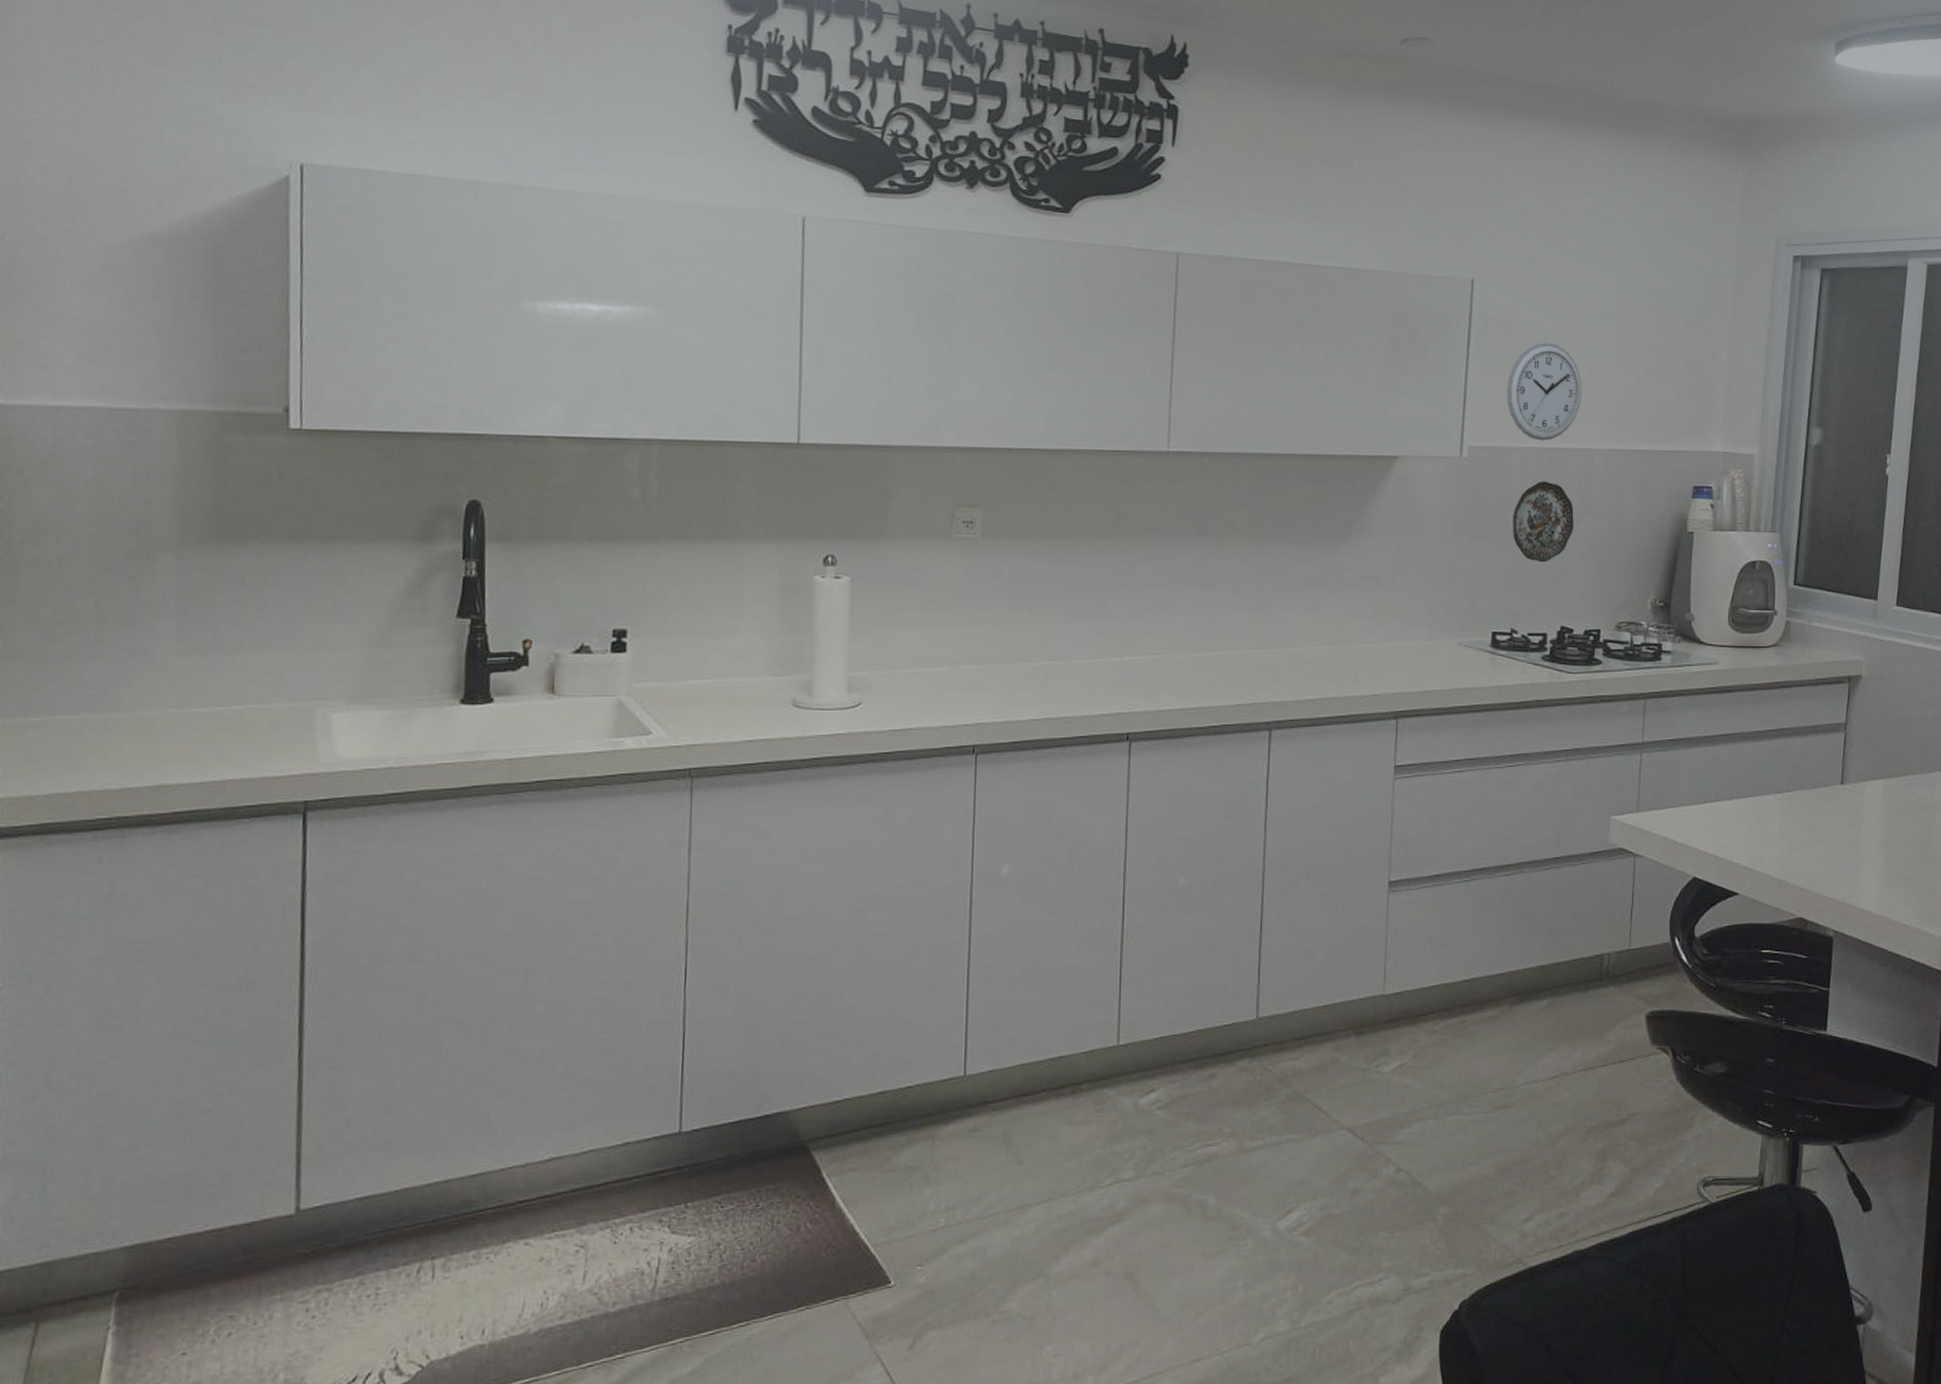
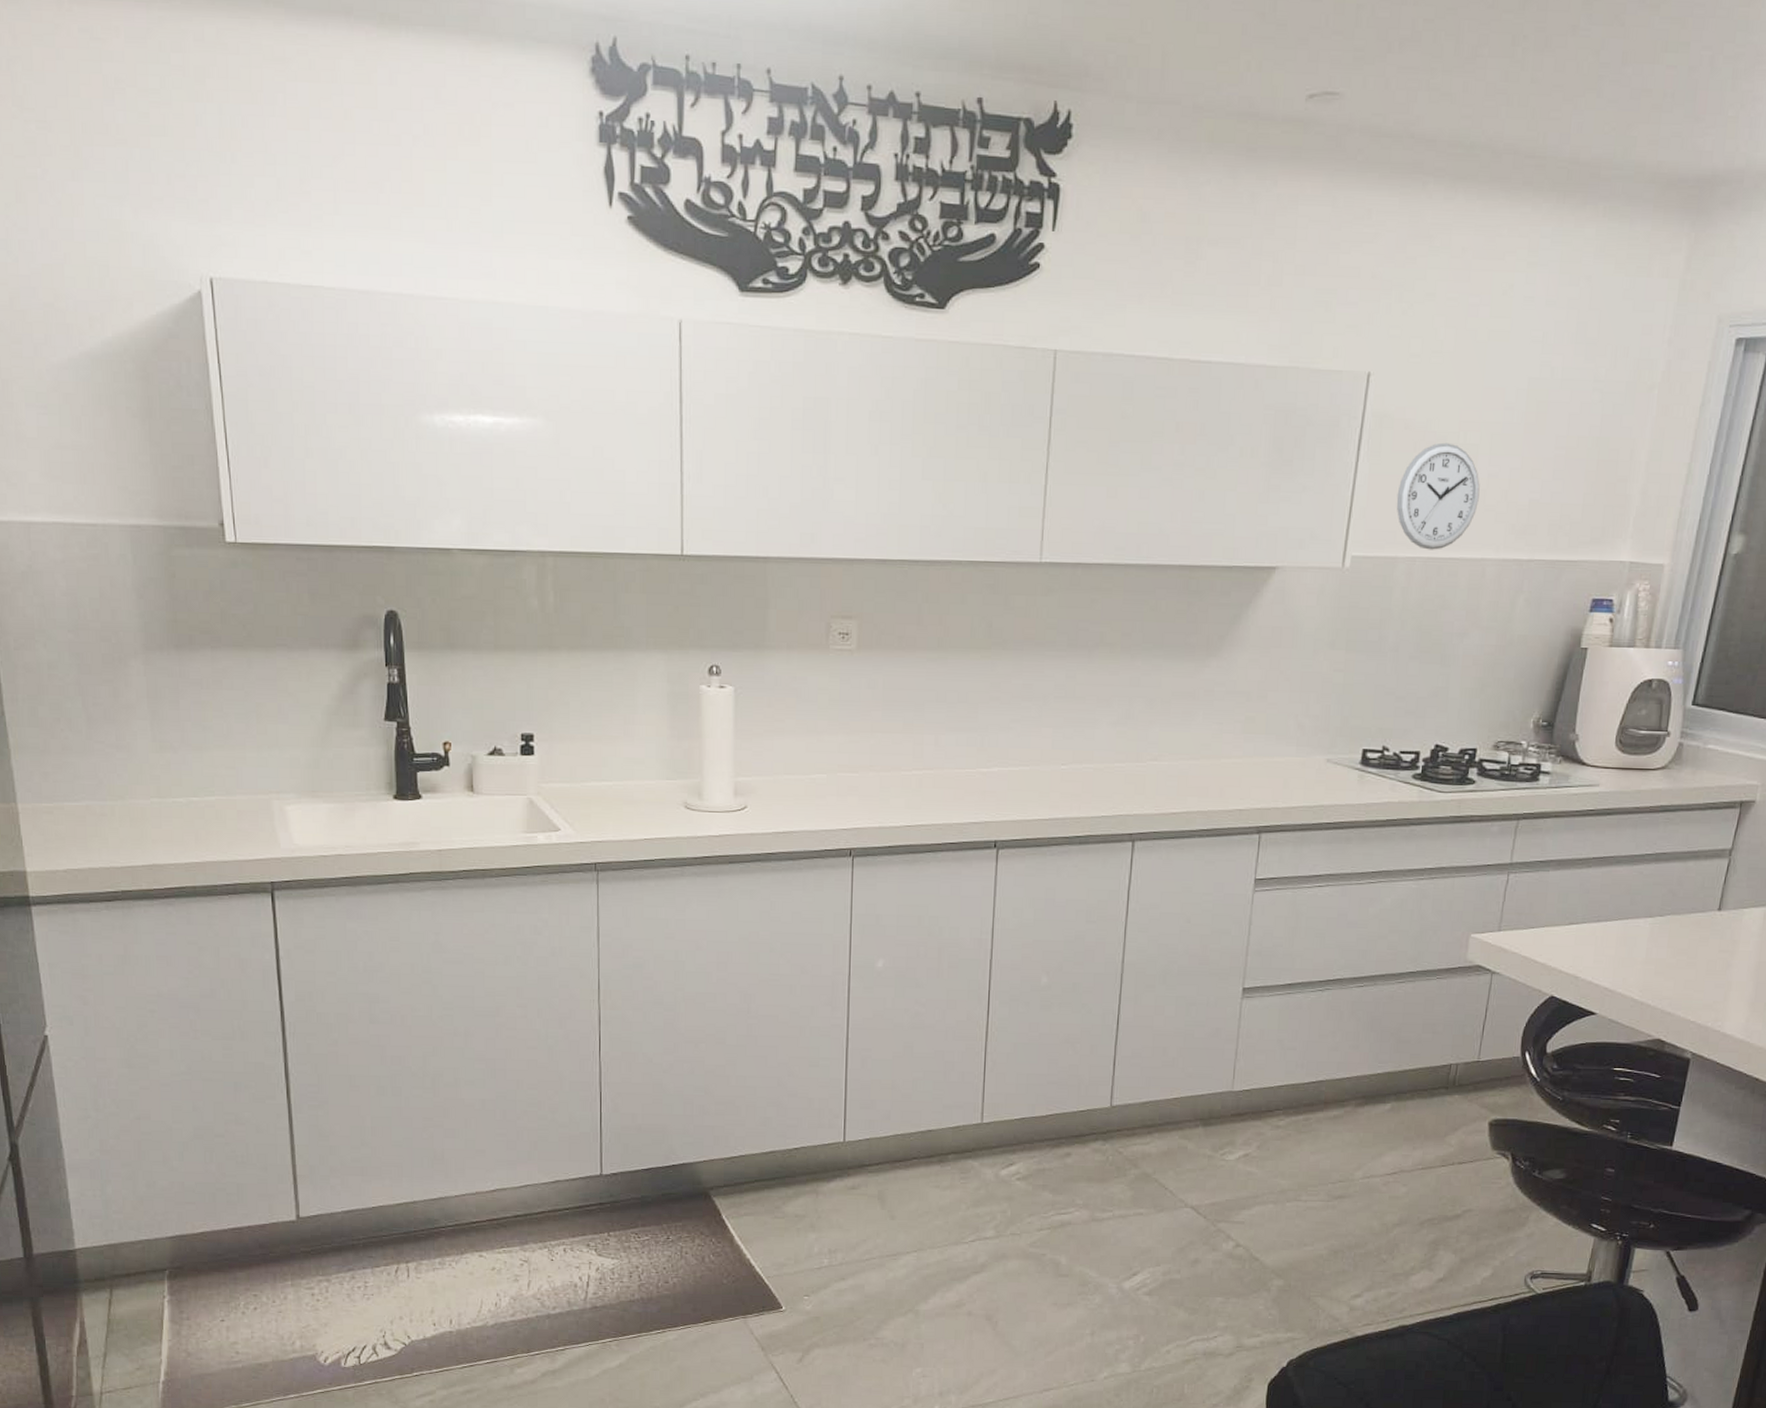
decorative plate: present [1513,481,1574,563] -> none [1392,593,1460,679]

